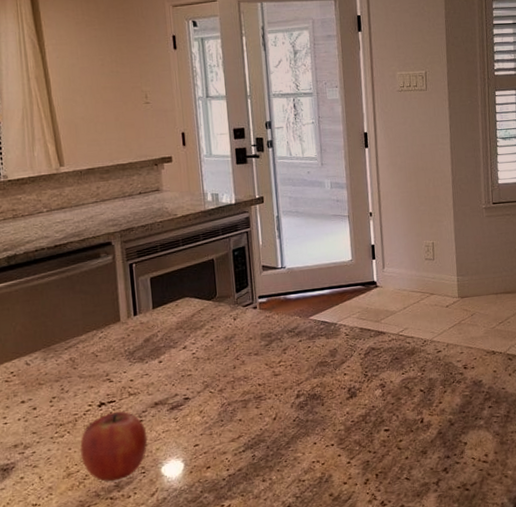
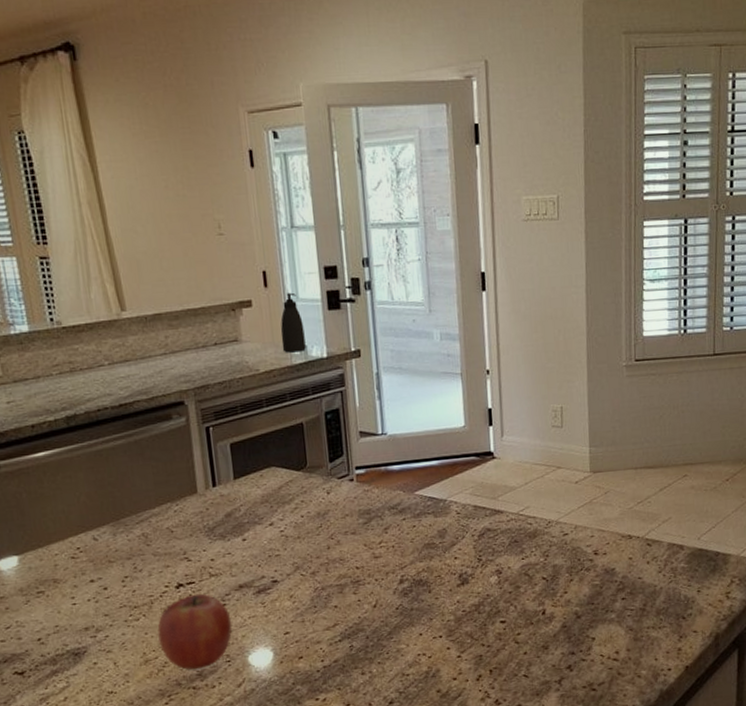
soap dispenser: none [196,150,217,200] -> present [280,292,306,353]

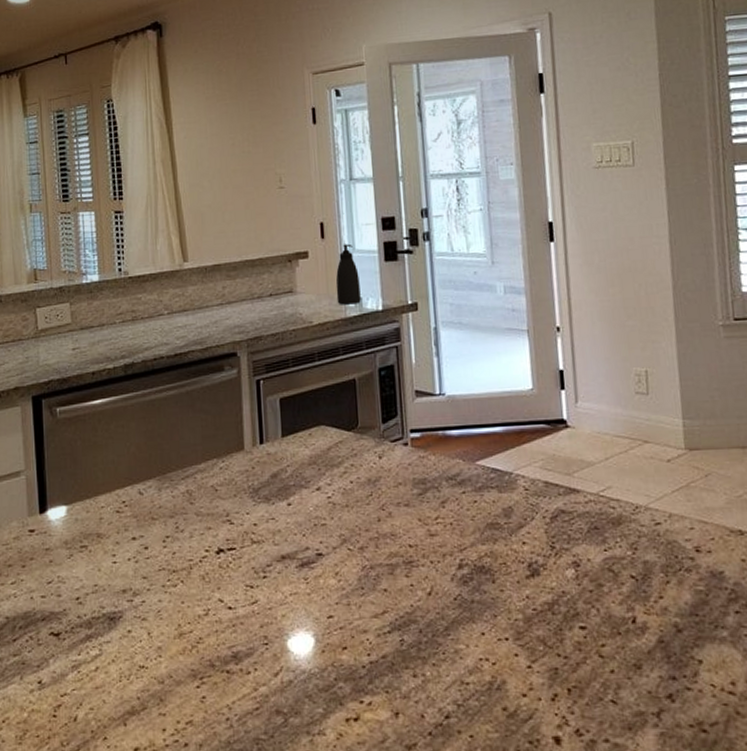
fruit: present [157,593,233,670] -> none [194,561,272,649]

